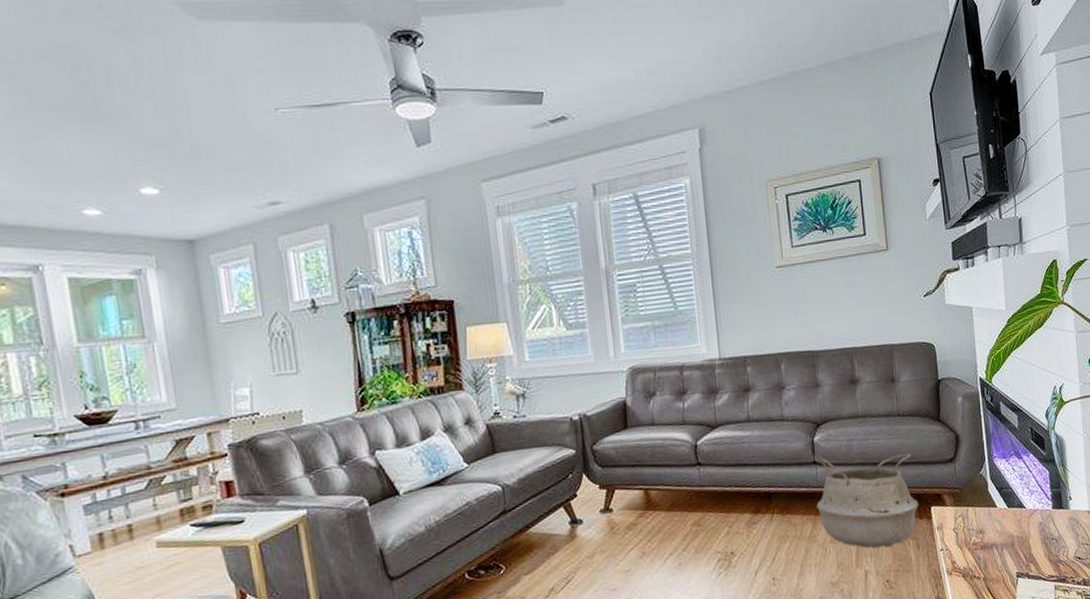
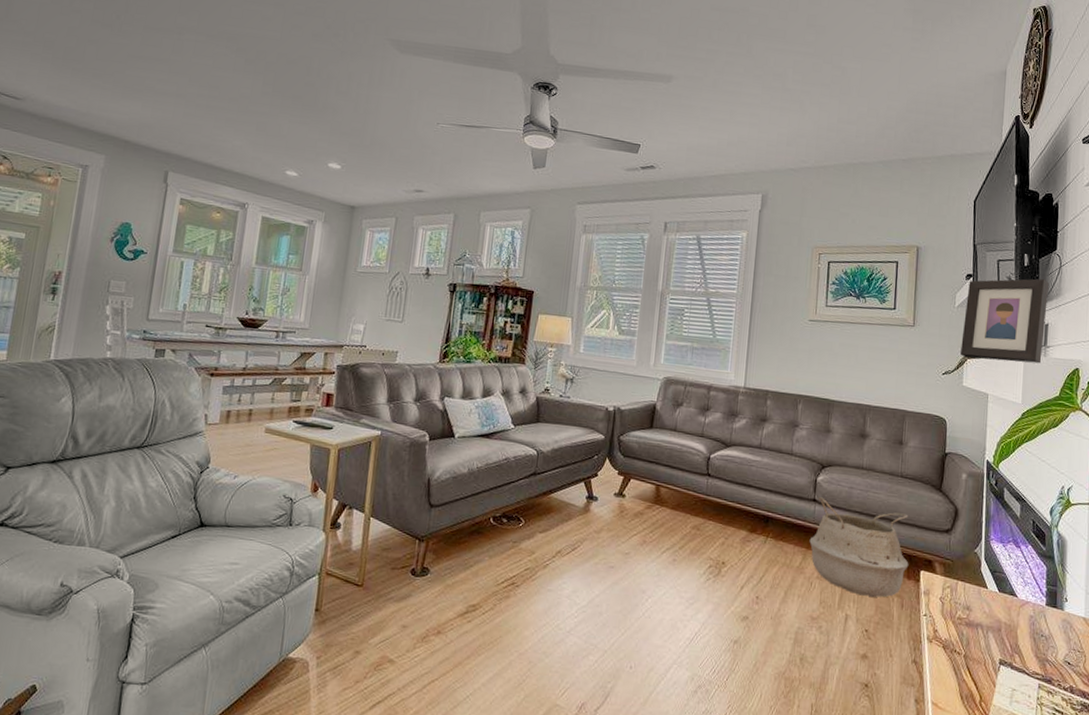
picture frame: none [937,169,1020,273] -> present [960,279,1049,364]

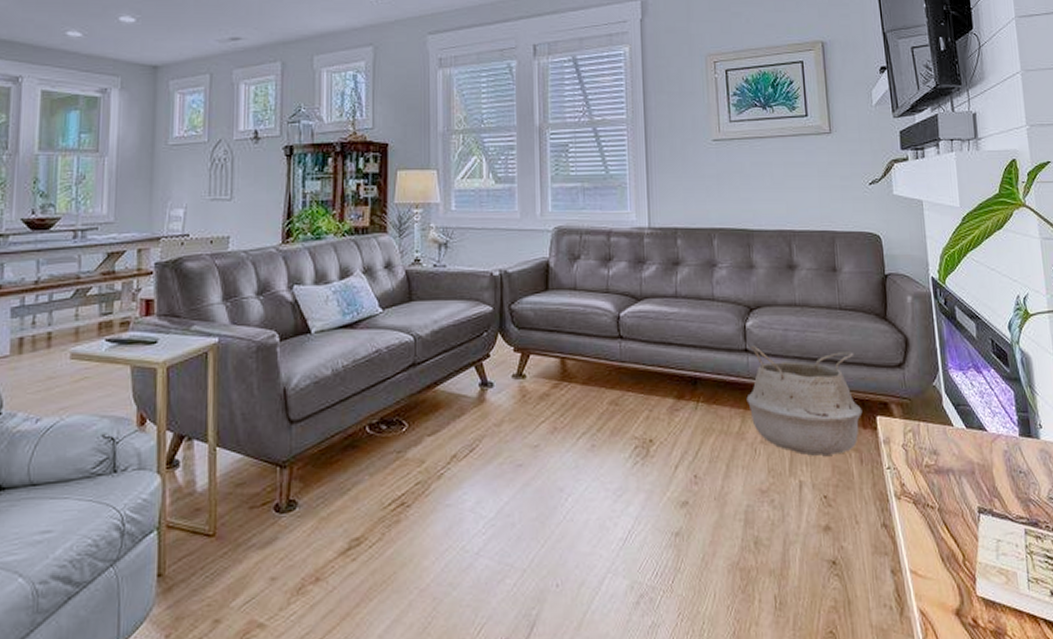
picture frame: present [960,279,1049,364] -> none [884,63,975,162]

